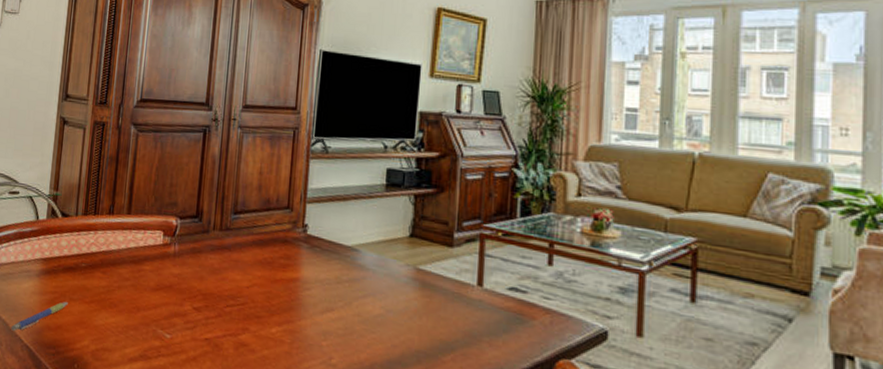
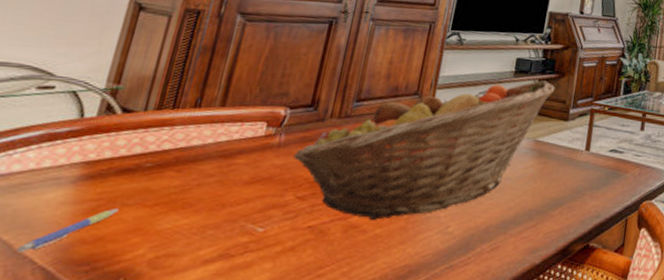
fruit basket: none [186,196,434,341] -> present [292,80,555,220]

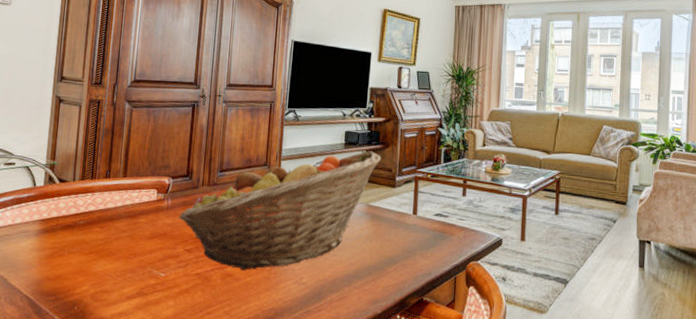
pen: present [16,209,119,253] -> none [10,255,67,285]

